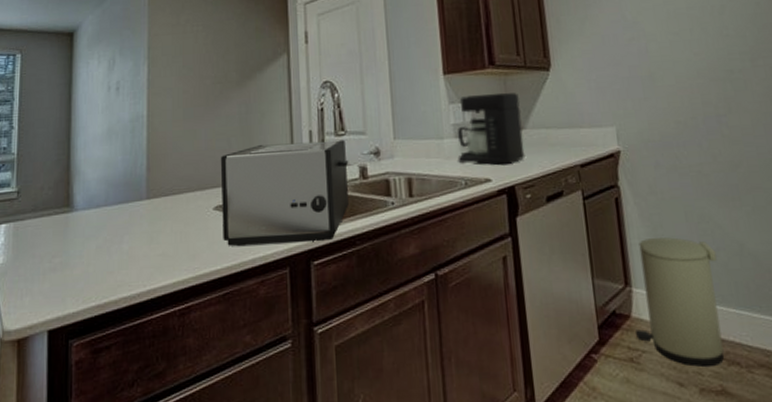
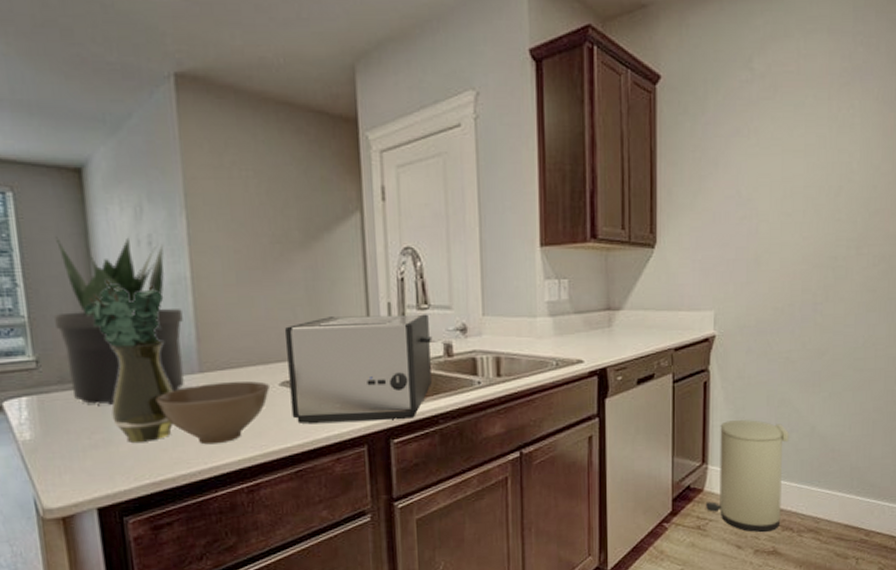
planter: none [36,85,137,230] -> present [53,237,184,405]
vase: none [60,121,124,266] -> present [83,280,173,443]
bowl: none [108,206,206,268] -> present [156,381,271,445]
coffee maker: present [457,92,525,164] -> none [550,269,620,346]

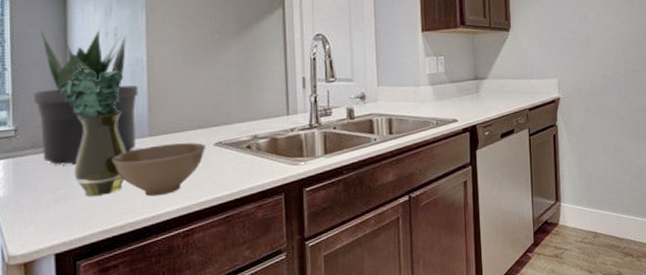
toaster: present [284,314,433,424] -> none [219,85,338,177]
pedal bin: present [705,420,789,532] -> none [560,164,624,259]

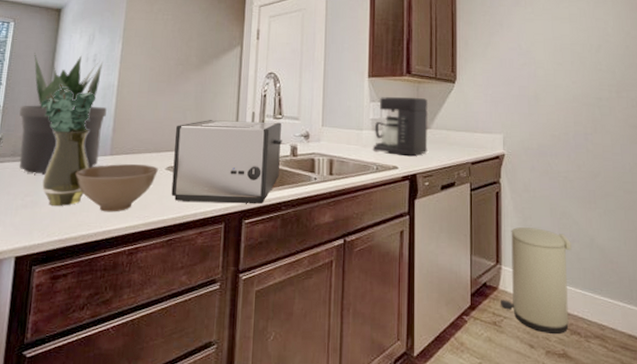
toaster: none [219,85,338,177] -> present [171,120,283,205]
coffee maker: none [431,48,486,108] -> present [372,97,428,156]
pedal bin: none [560,164,624,259] -> present [500,227,571,334]

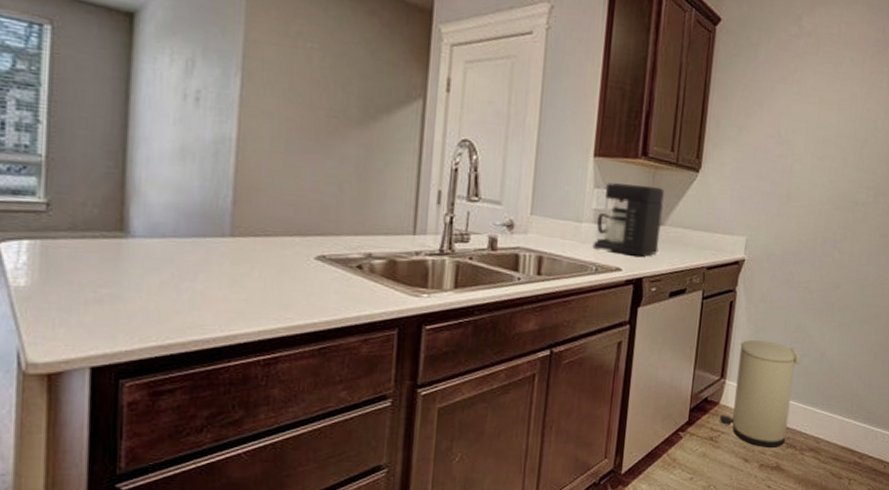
planter: present [19,53,107,175] -> none [75,78,221,259]
vase: present [40,84,97,206] -> none [111,130,204,302]
bowl: present [75,164,159,212] -> none [177,248,305,312]
toaster: present [171,120,283,205] -> none [323,197,479,308]

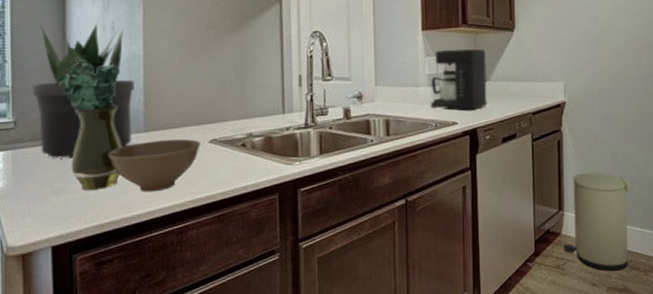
planter: none [75,78,221,259] -> present [32,24,134,158]
vase: none [111,130,204,302] -> present [56,57,122,190]
bowl: none [177,248,305,312] -> present [107,139,201,192]

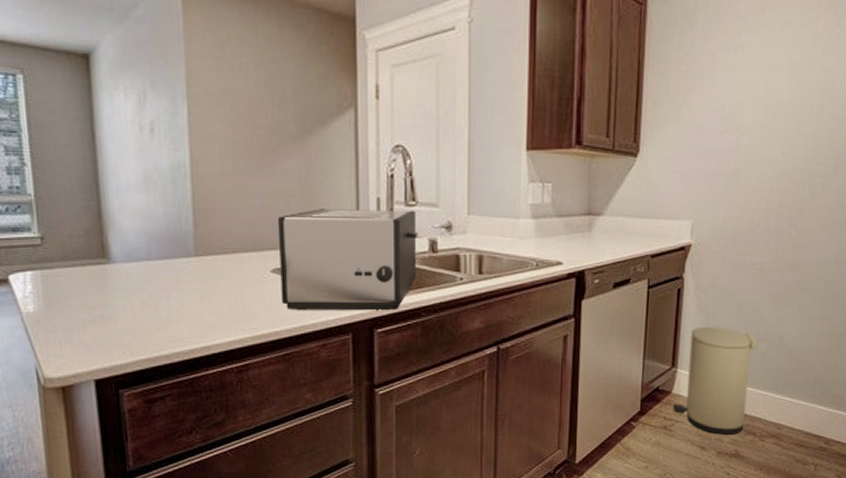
planter: present [32,24,134,158] -> none [58,120,181,283]
vase: present [56,57,122,190] -> none [87,164,170,319]
bowl: present [107,139,201,192] -> none [153,267,262,325]
toaster: none [215,84,334,175] -> present [277,209,419,311]
coffee maker: present [430,48,487,110] -> none [531,175,602,249]

